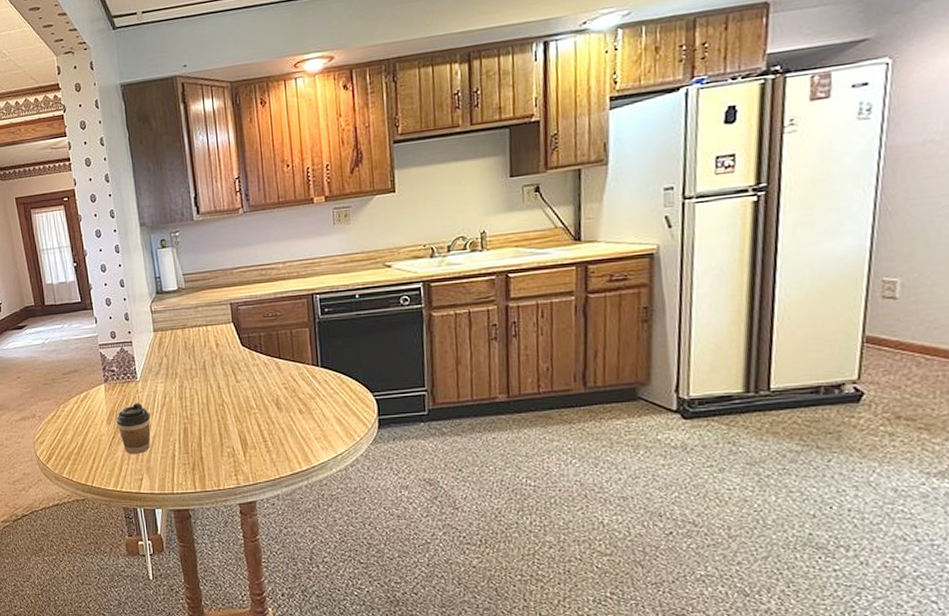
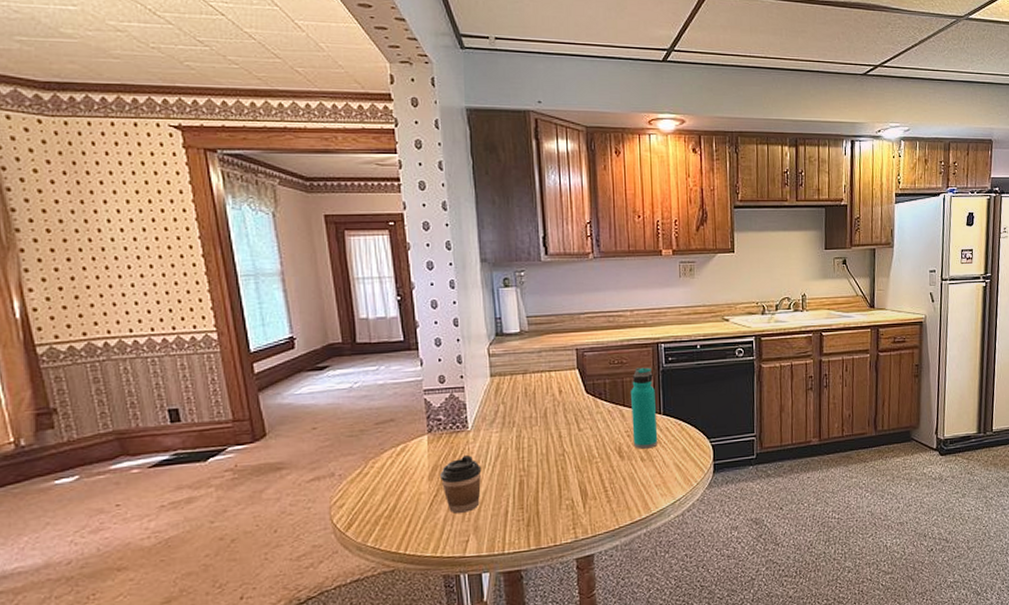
water bottle: none [286,319,317,401] -> present [631,367,658,449]

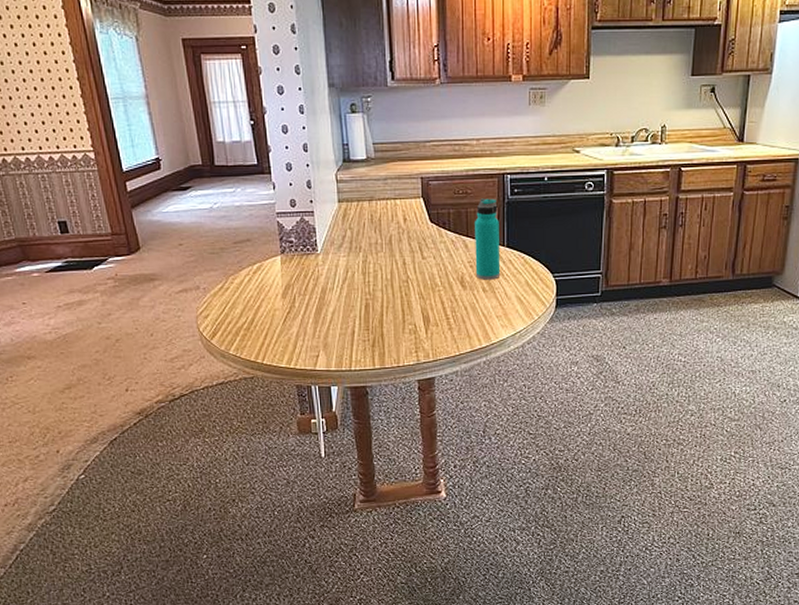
coffee cup: present [440,455,482,513] -> none [293,277,331,330]

